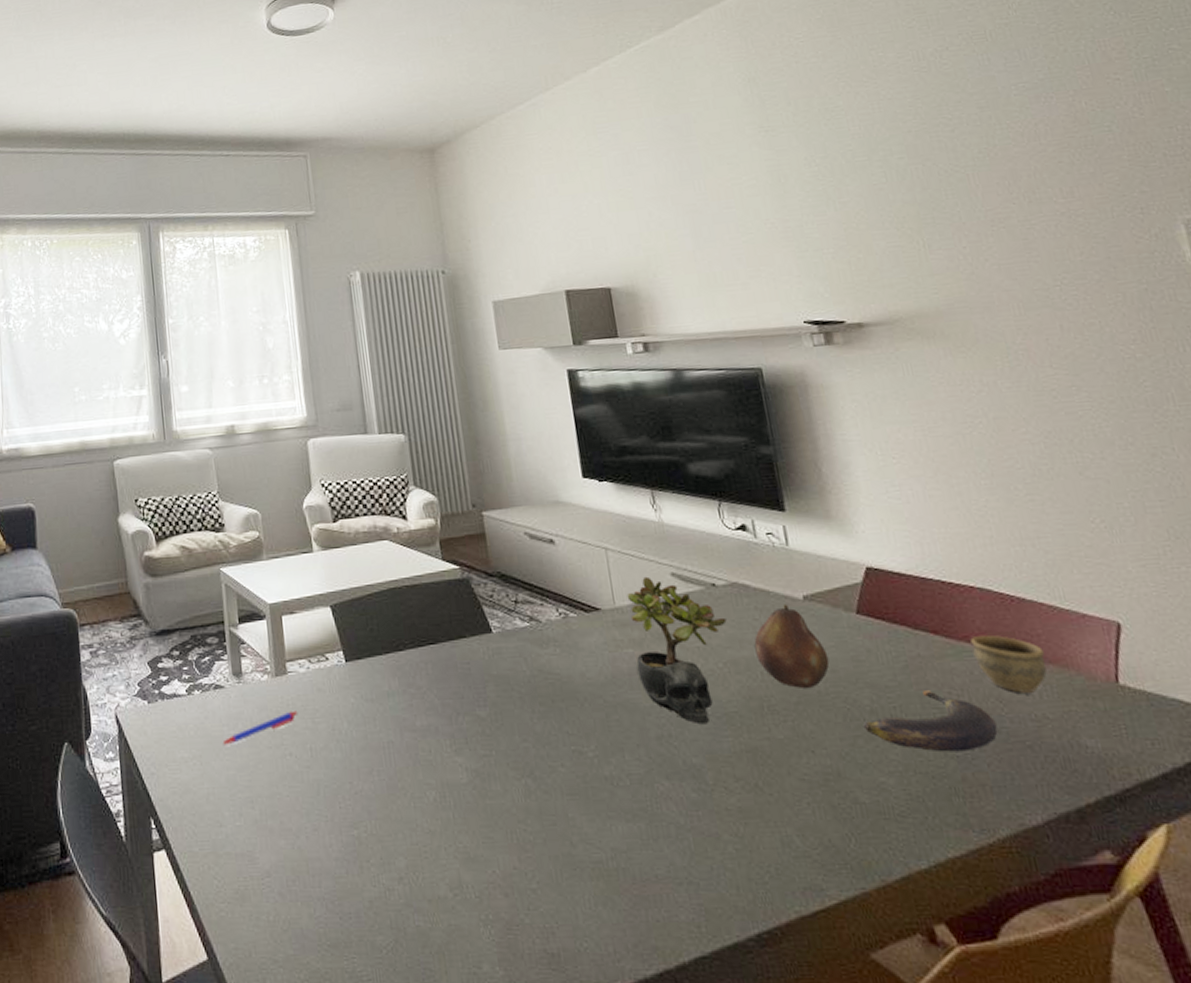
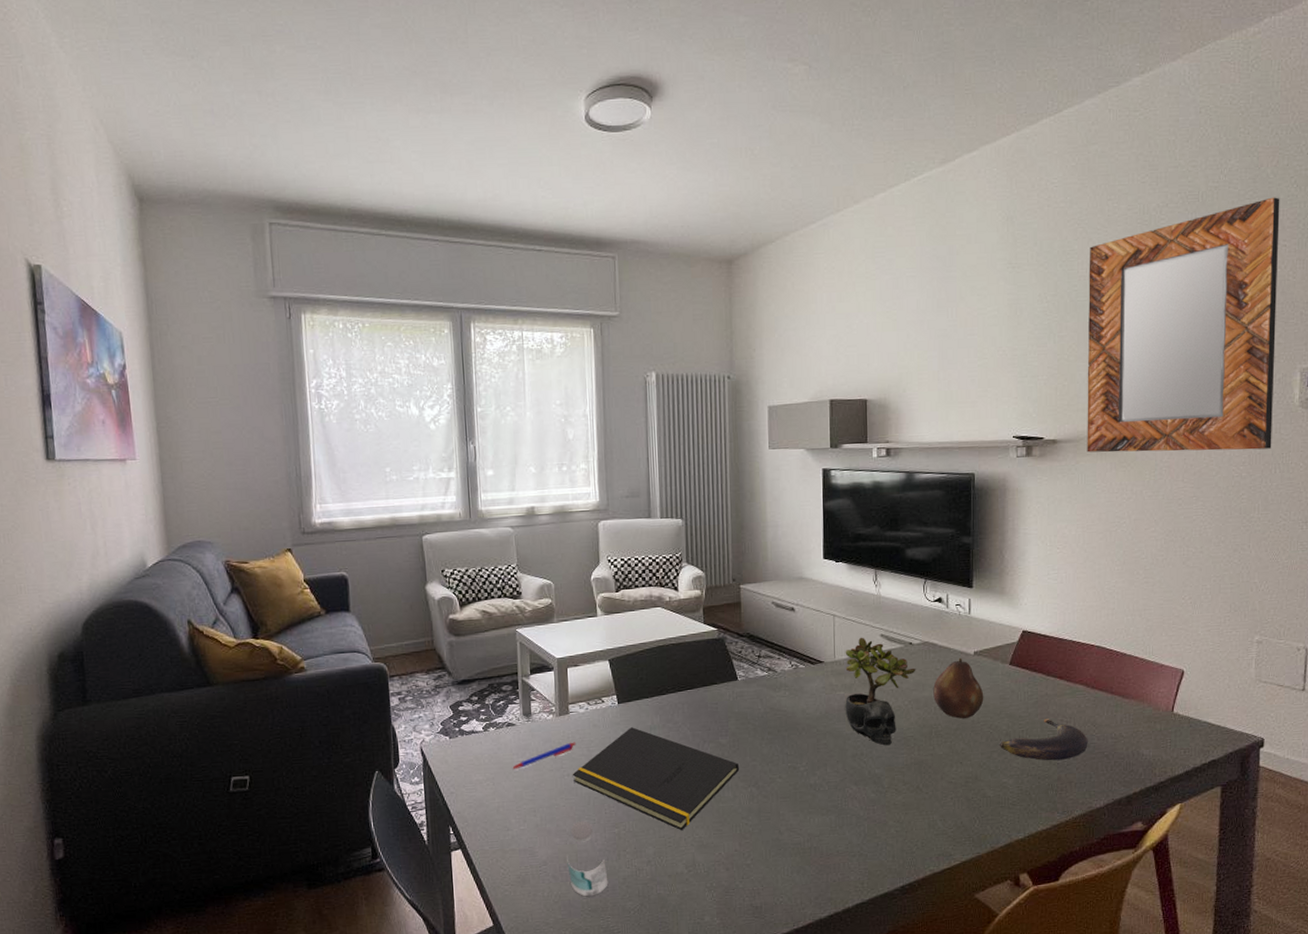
notepad: none [295,693,508,837] -> present [572,727,740,831]
jar: none [295,817,351,925] -> present [567,821,608,897]
home mirror: none [858,27,1171,337] -> present [1087,197,1280,453]
cup: present [970,634,1048,693] -> none [1083,679,1130,720]

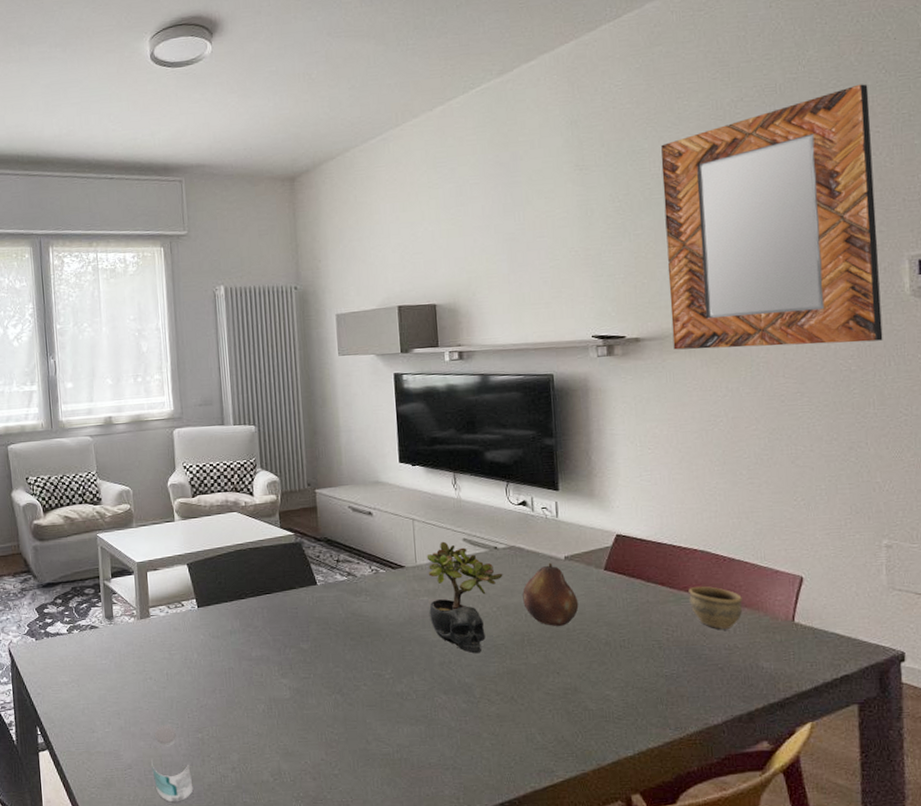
pen: present [511,742,577,770] -> none [95,645,158,672]
notepad: present [572,727,740,831] -> none [154,631,323,738]
banana: present [999,719,1088,761] -> none [598,627,699,673]
cup: none [1083,679,1130,720] -> present [688,586,743,629]

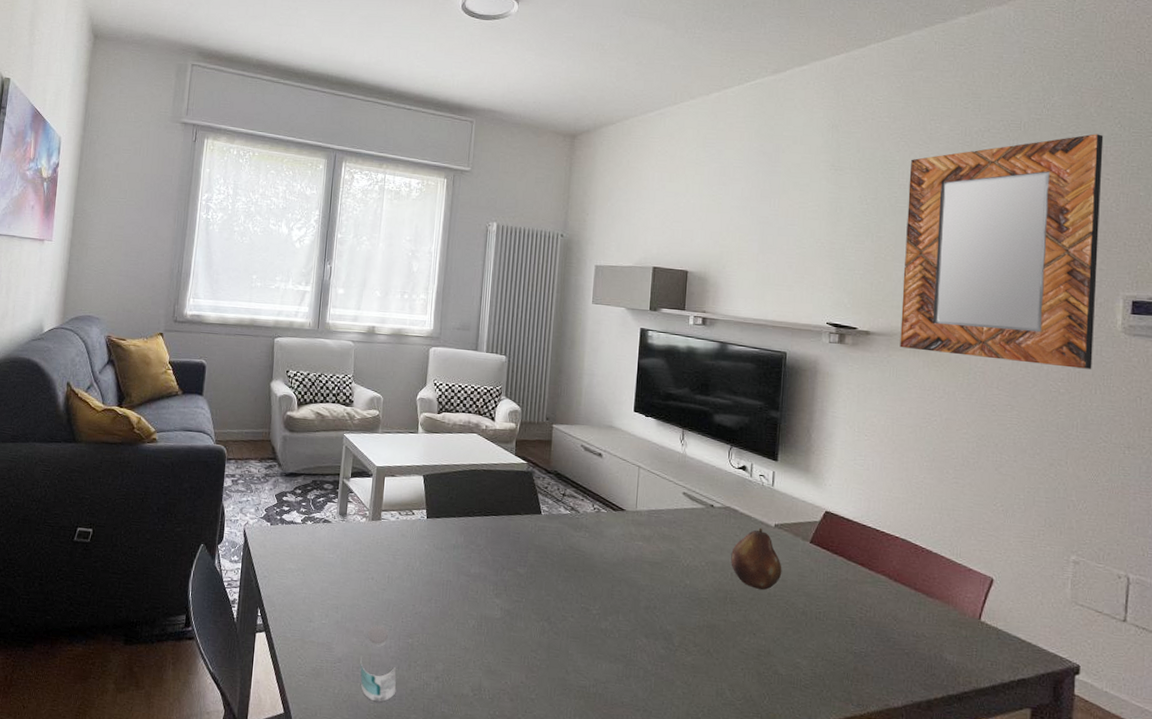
succulent plant: present [426,541,503,654] -> none [642,492,715,604]
cup: present [688,586,743,629] -> none [885,571,935,617]

